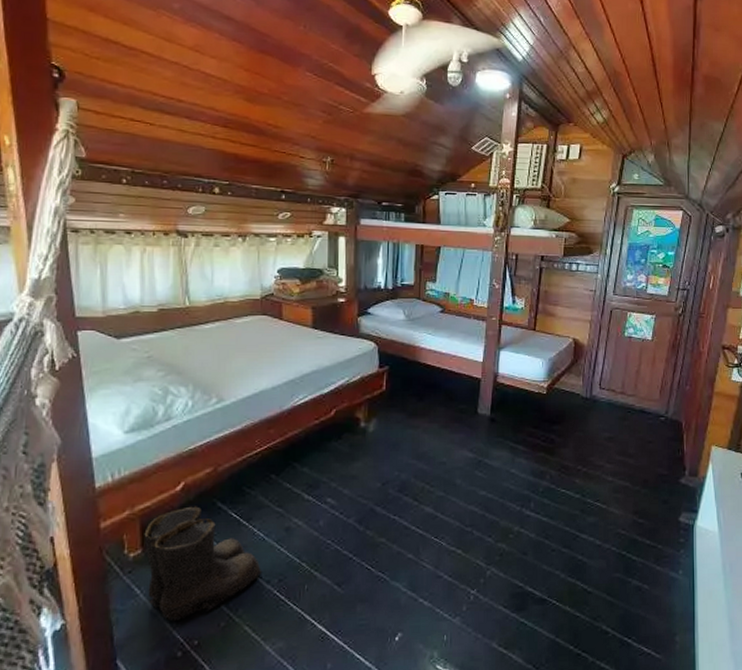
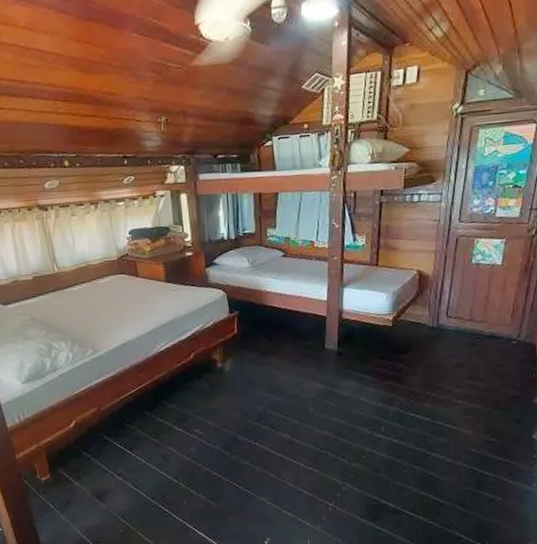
boots: present [144,506,263,622] -> none [50,439,148,529]

